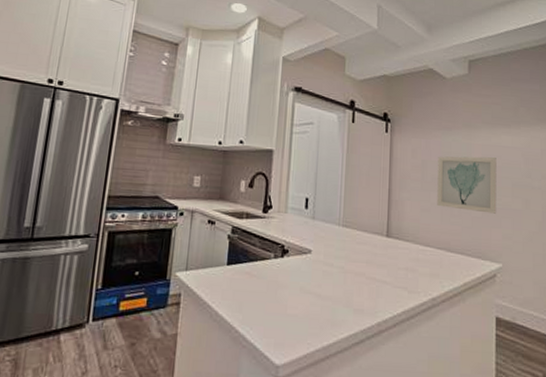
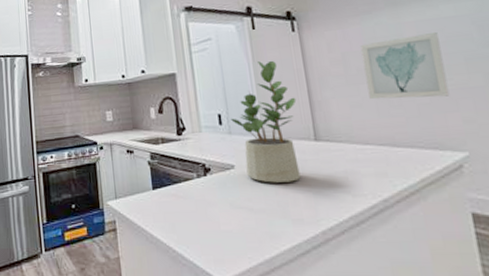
potted plant: none [317,154,378,273] -> present [231,60,301,183]

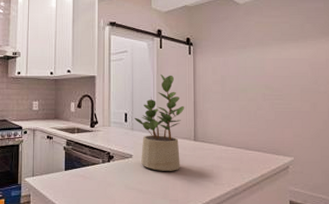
wall art: present [360,32,450,100] -> none [235,69,288,116]

